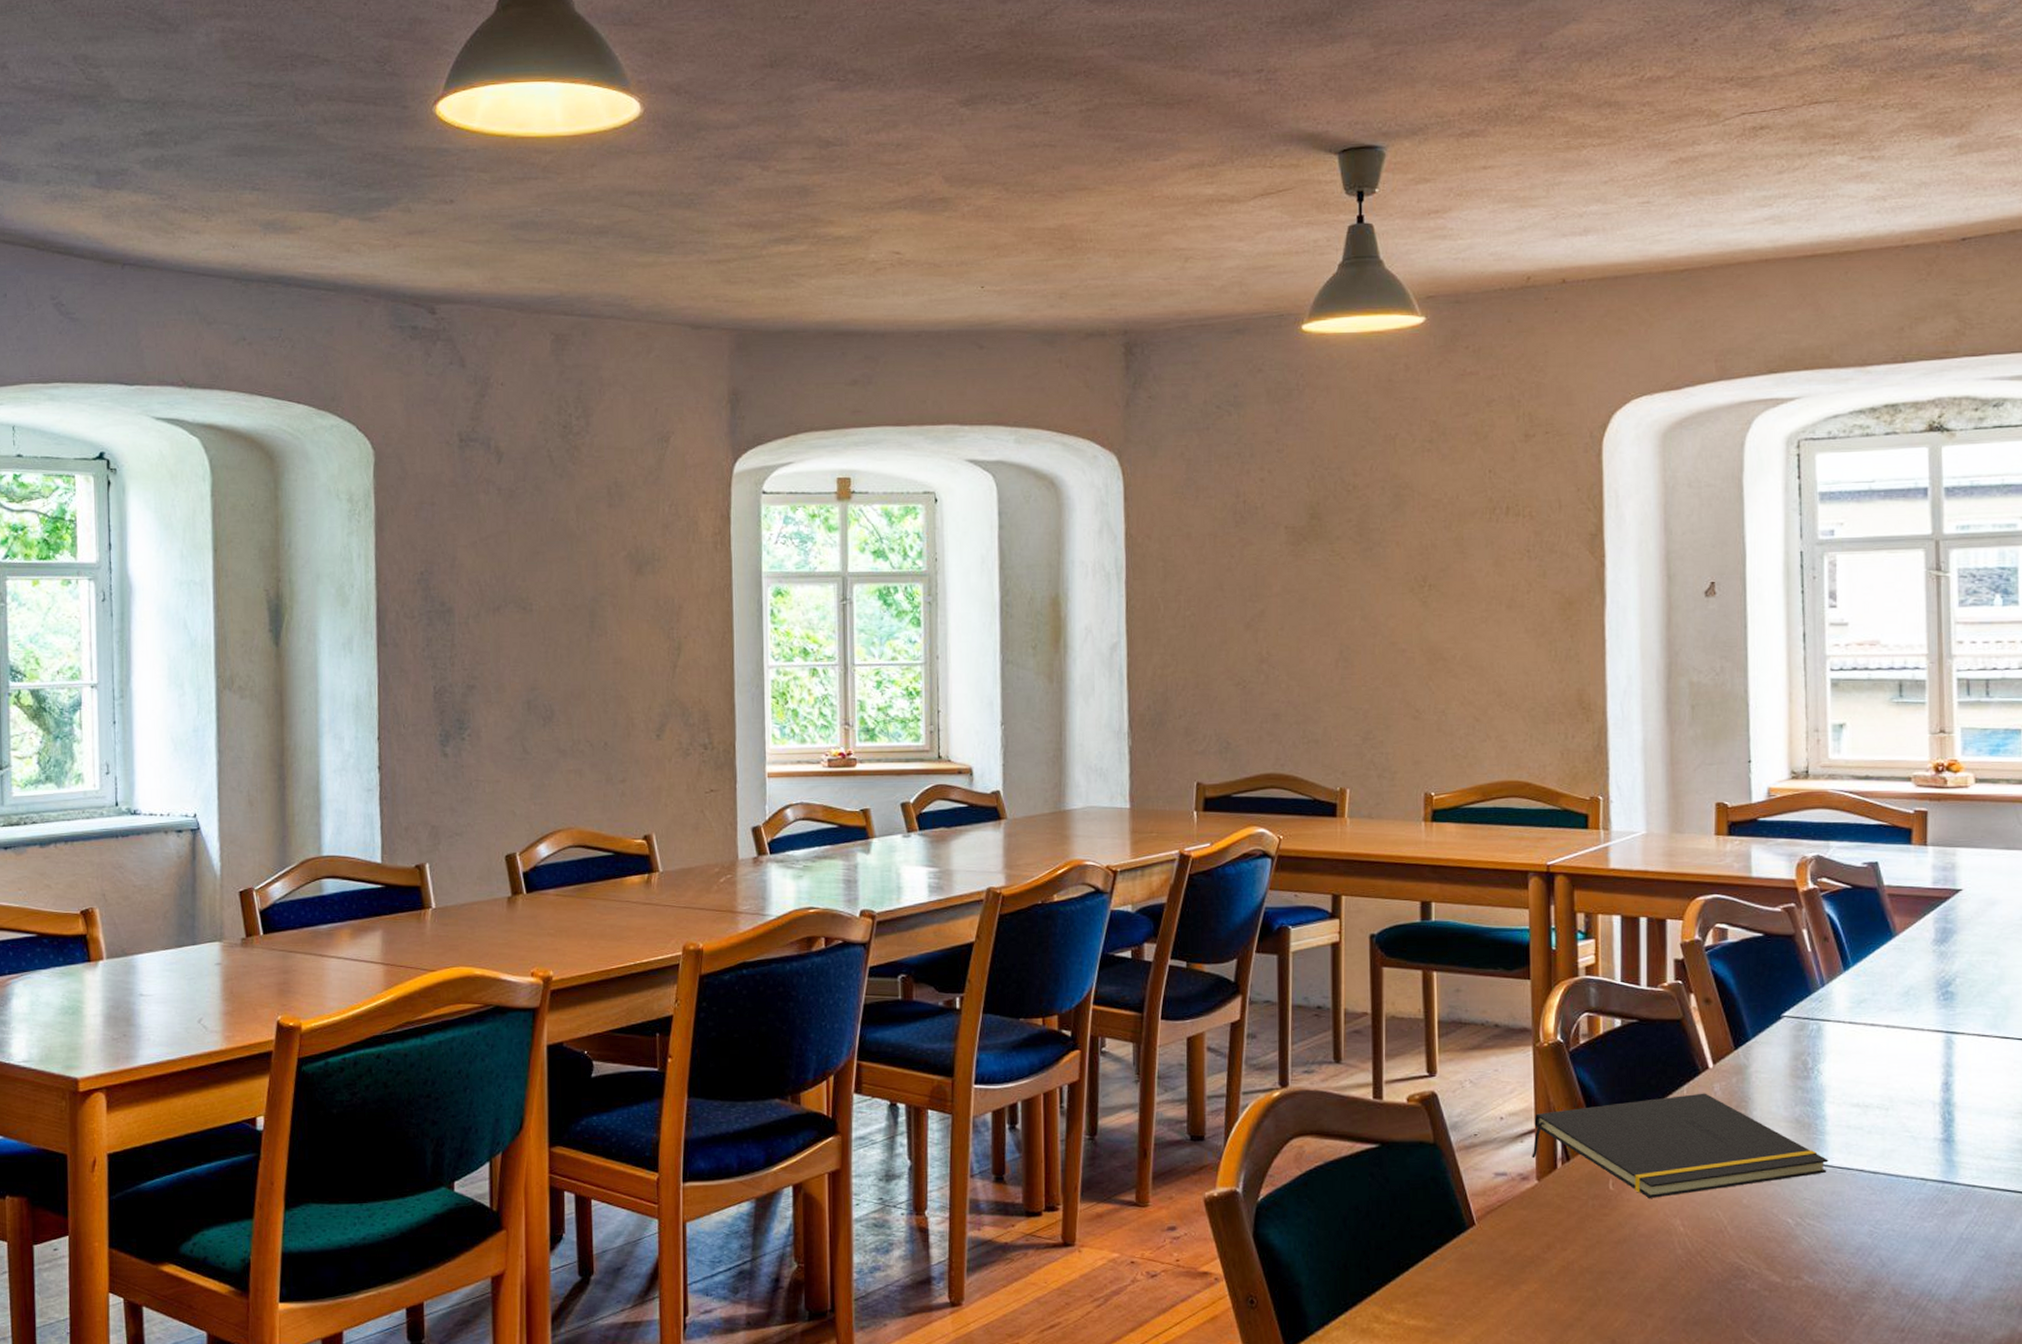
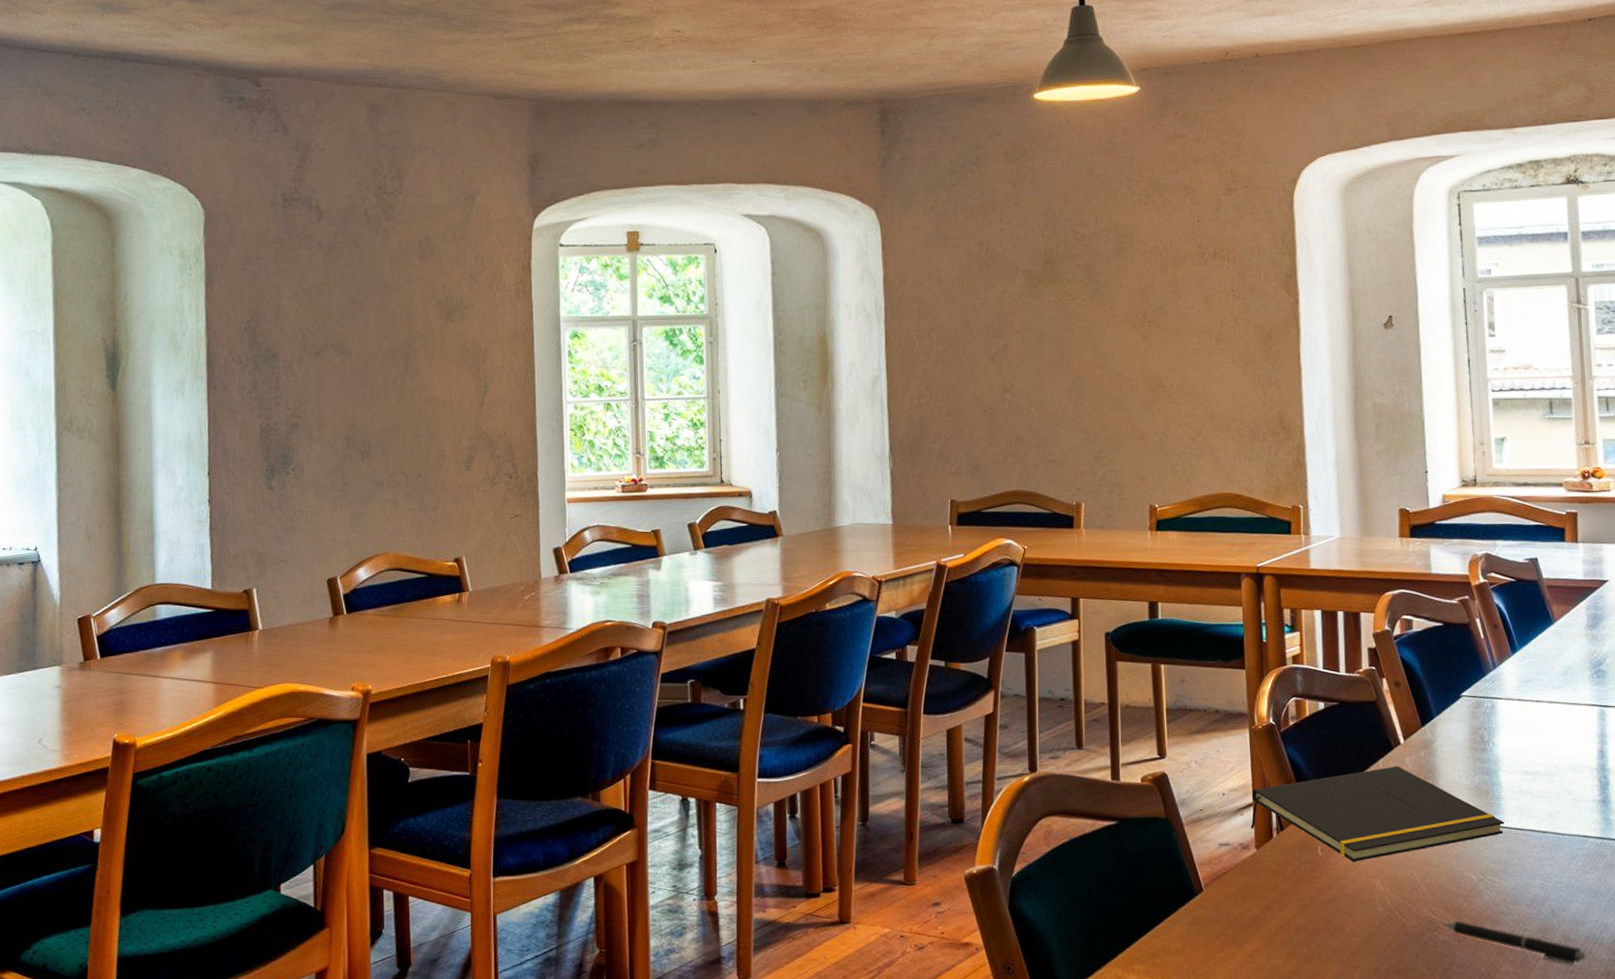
pen: none [1753,1269,1920,1323] -> present [1444,921,1586,965]

